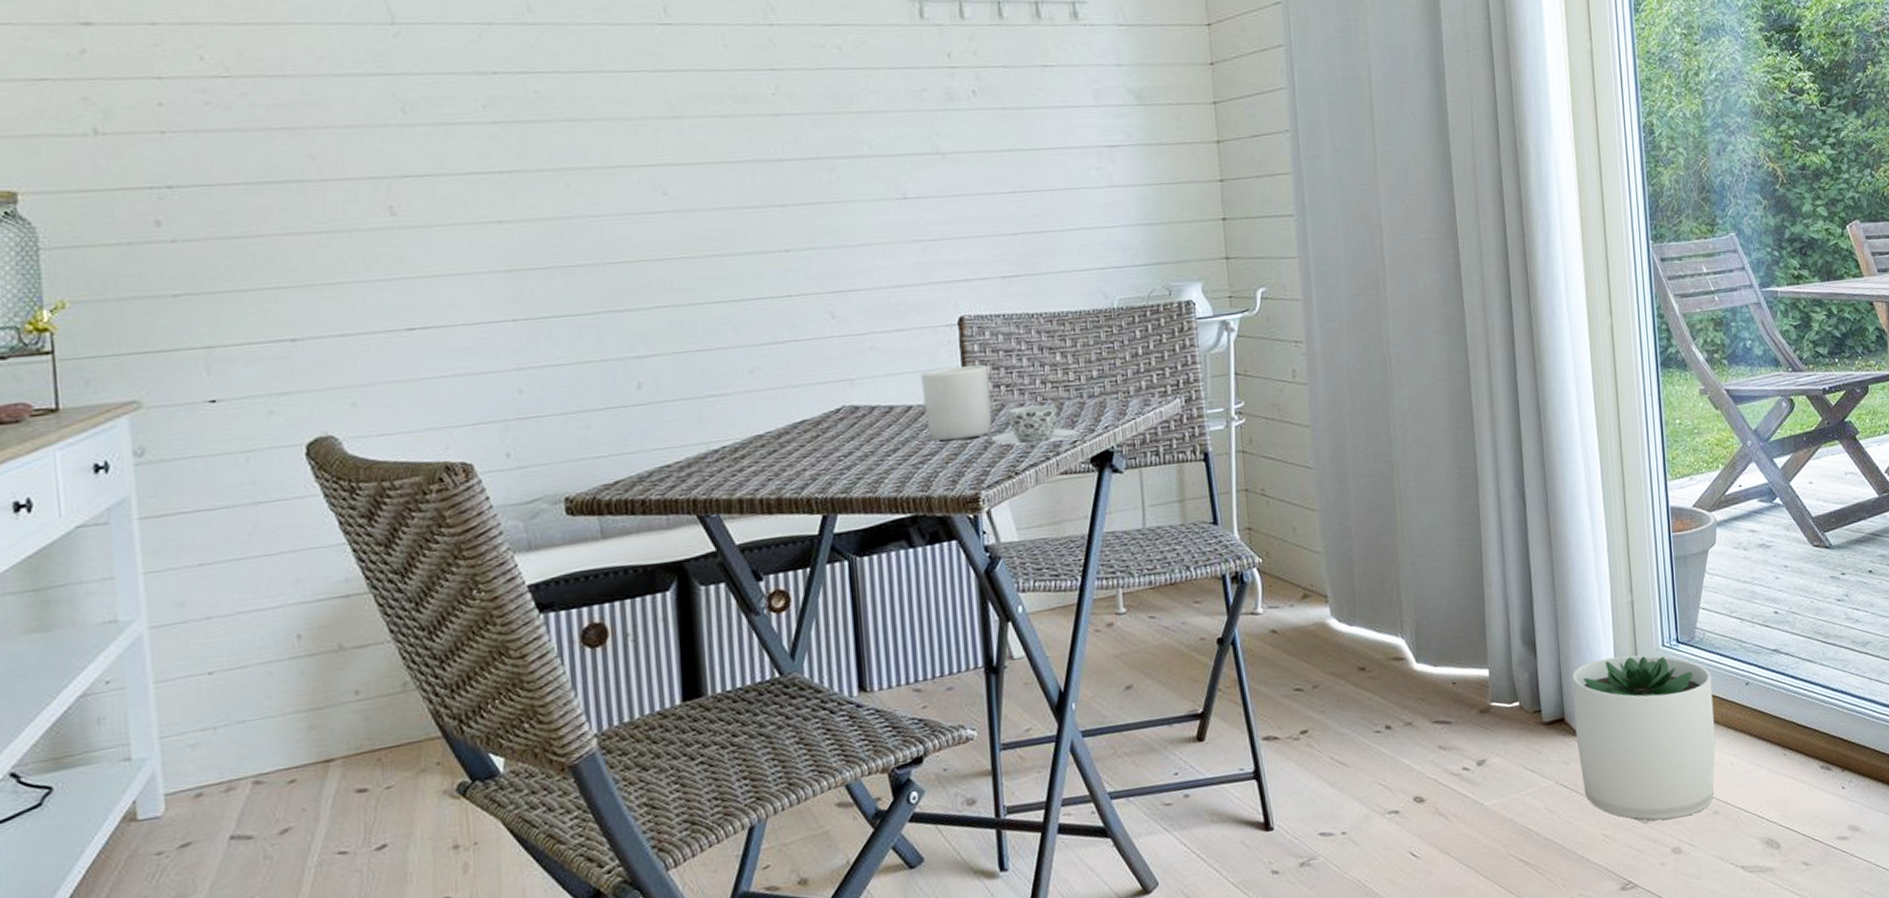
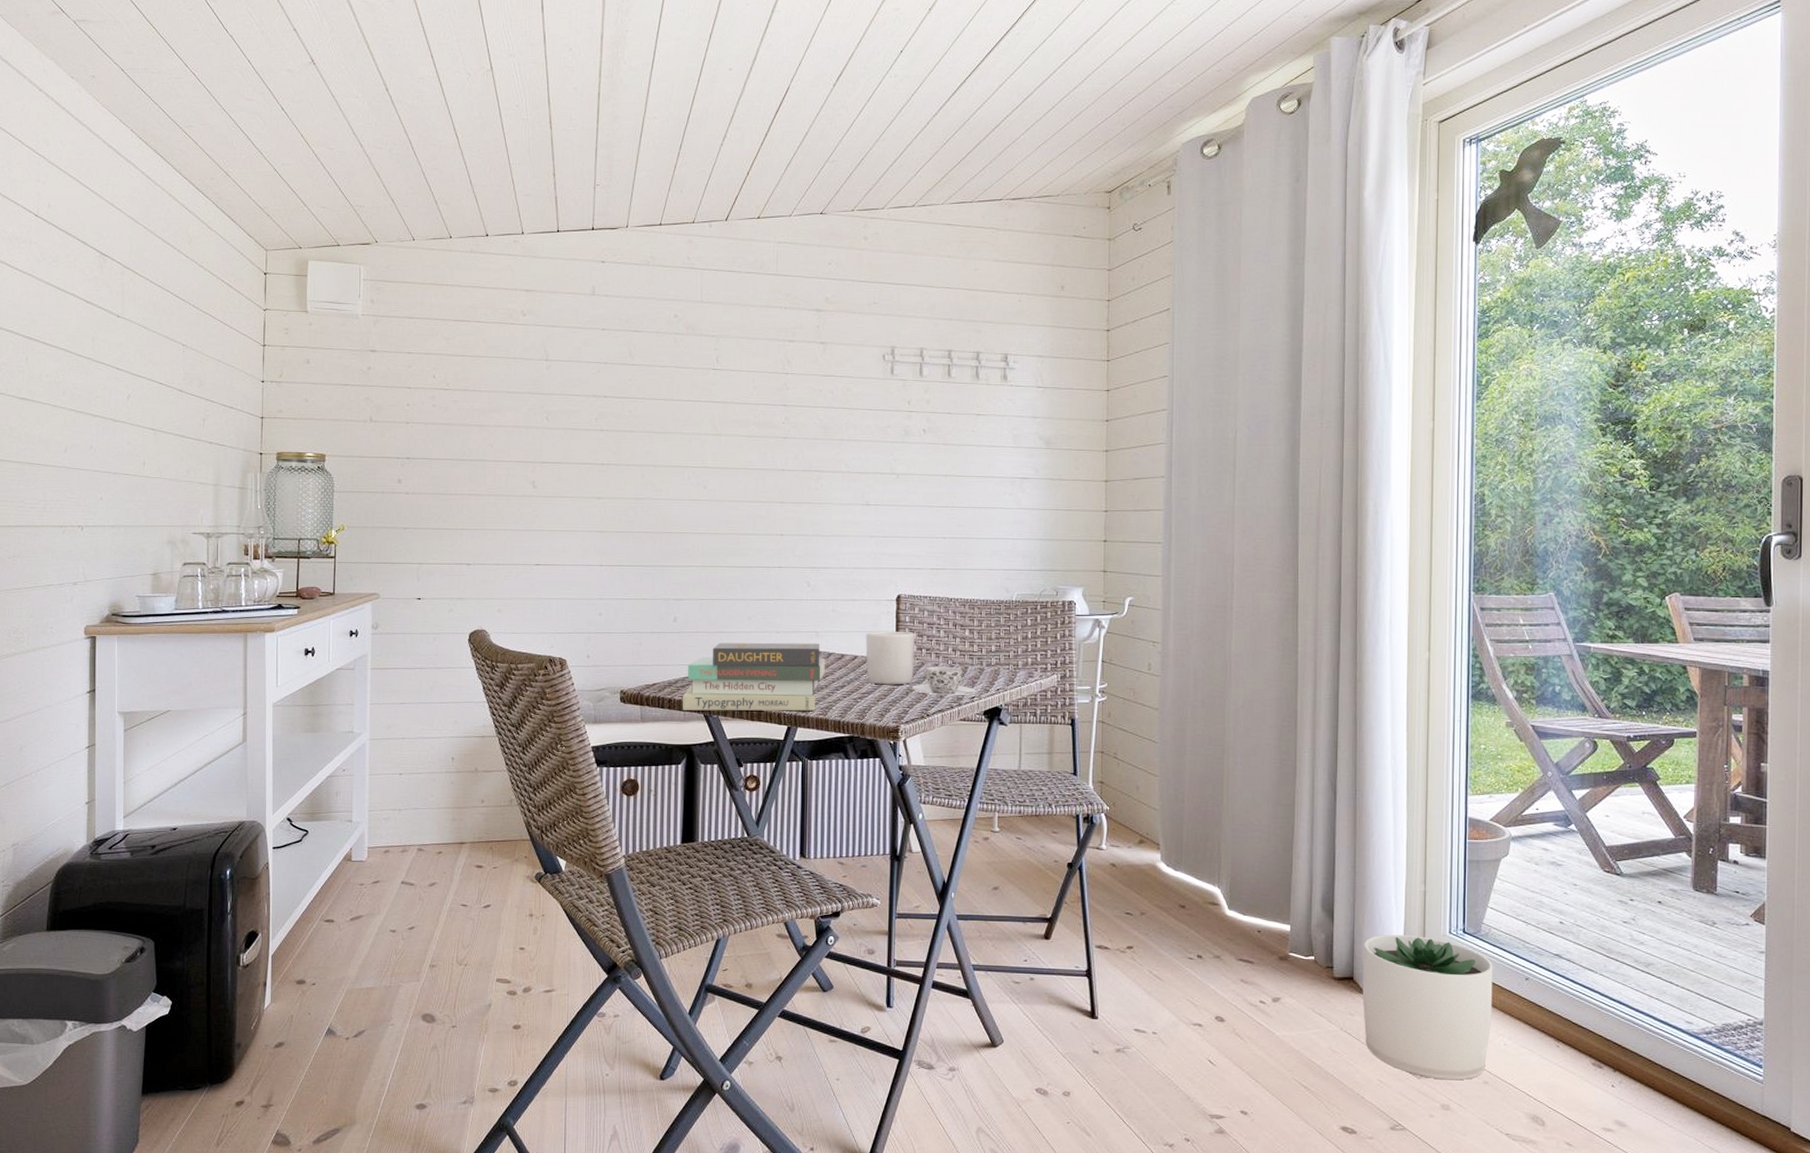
books: none [662,395,868,515] -> present [683,642,825,711]

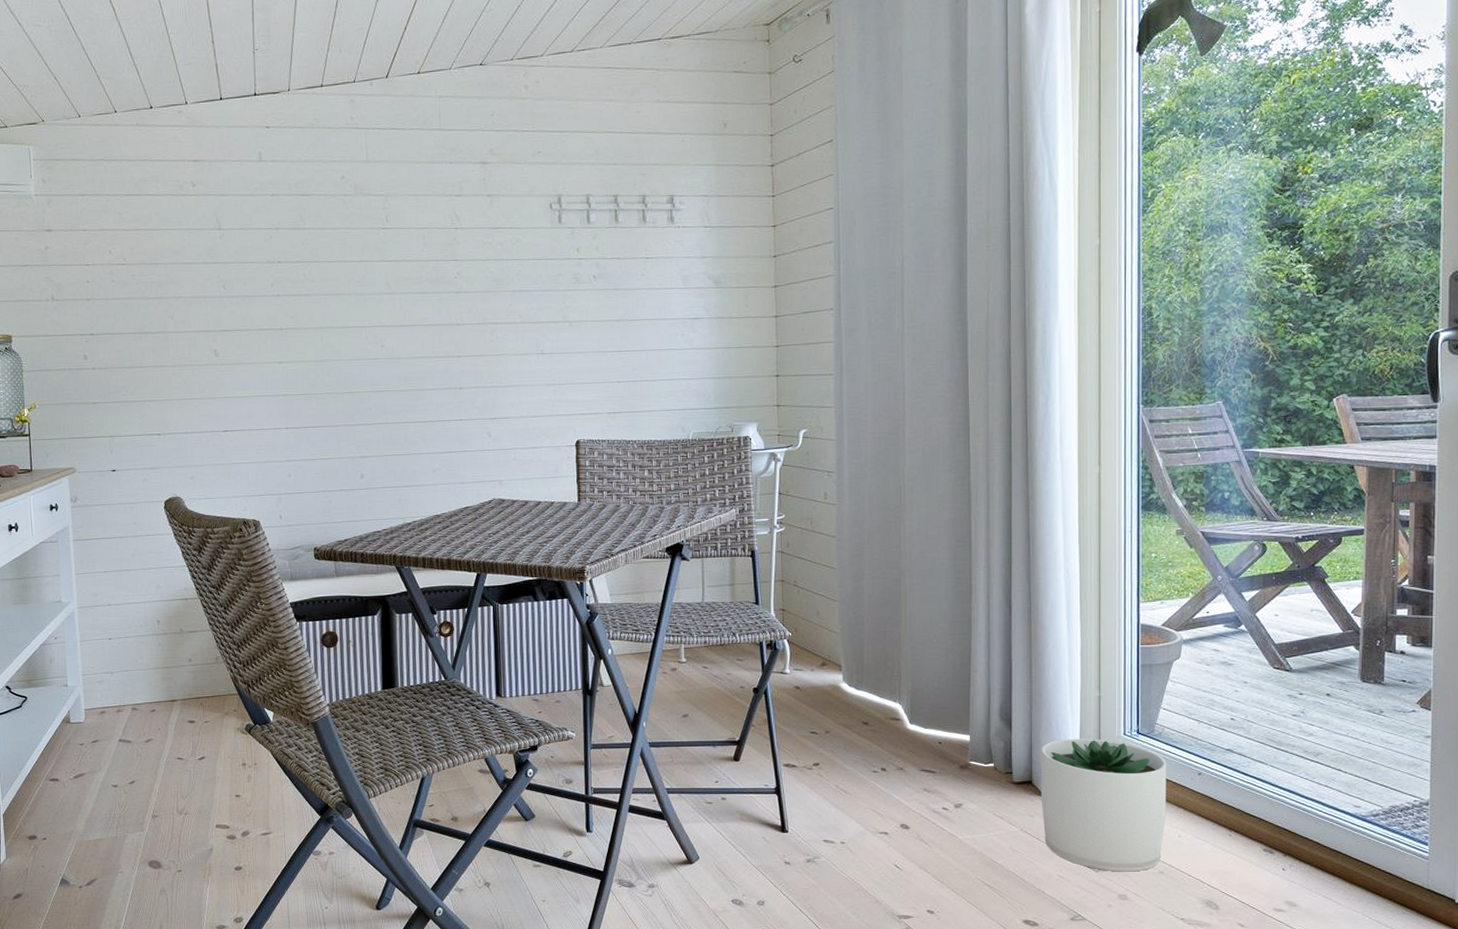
books: present [683,642,825,711] -> none [374,492,510,564]
mug: present [865,631,916,685] -> none [547,476,596,528]
teacup: present [911,666,979,697] -> none [594,507,661,535]

